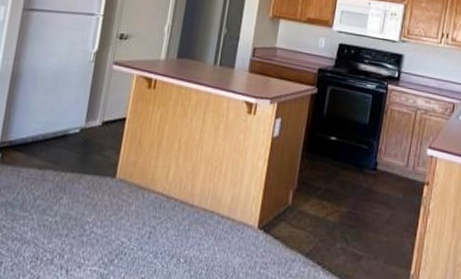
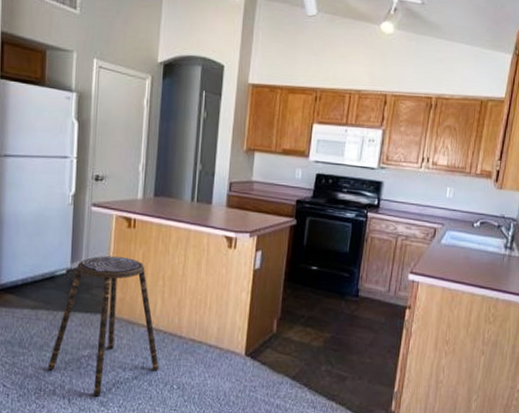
stool: none [48,115,167,268] -> present [48,255,160,396]

